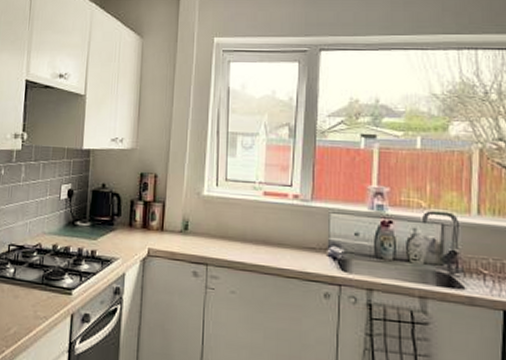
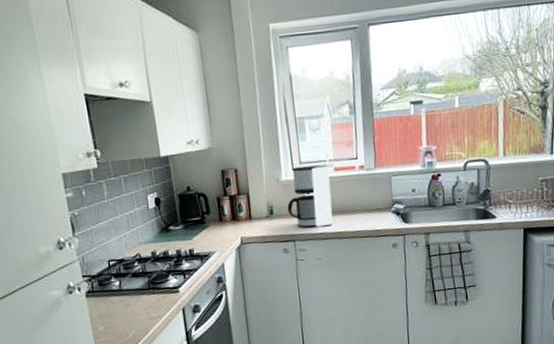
coffee maker: none [204,184,258,255] -> present [287,164,333,228]

